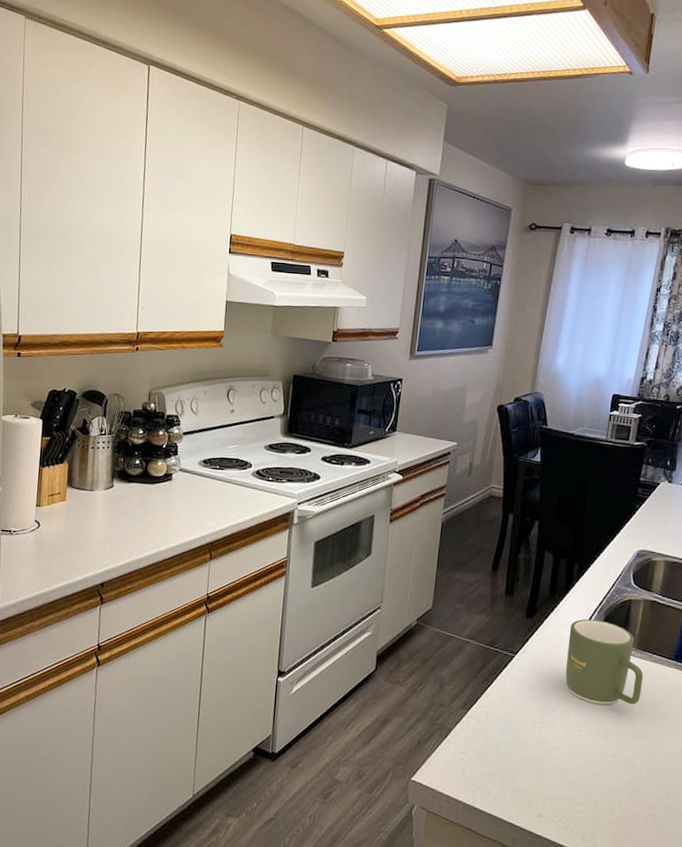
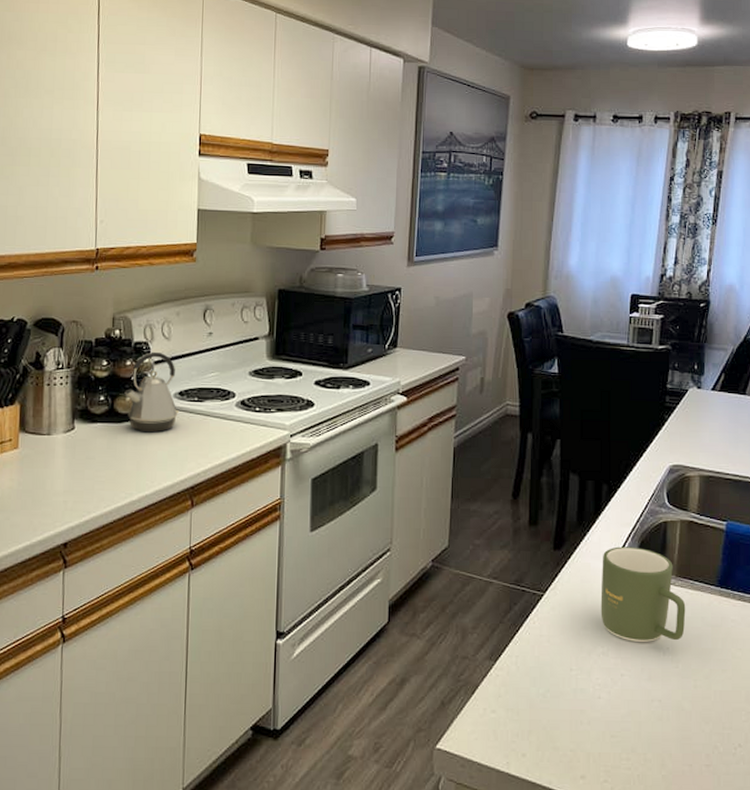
kettle: none [157,424,202,494] -> present [124,351,178,433]

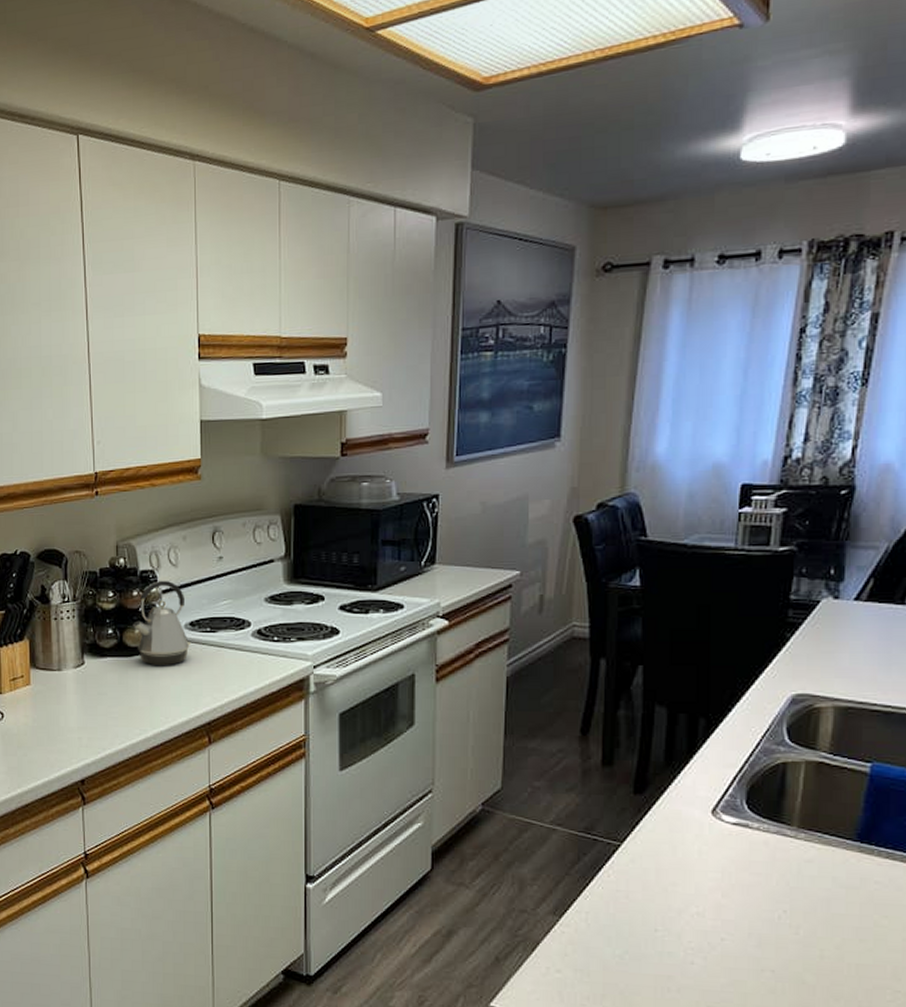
mug: present [600,546,686,642] -> none [695,791,811,903]

